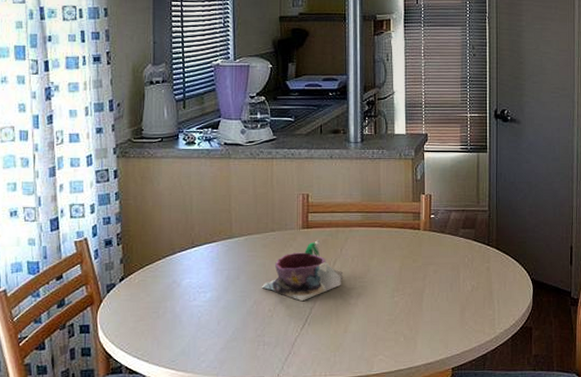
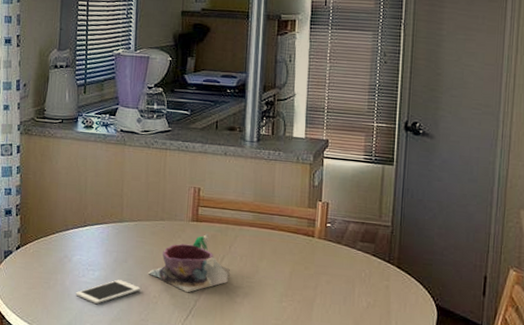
cell phone: none [187,298,255,327] -> present [76,279,141,304]

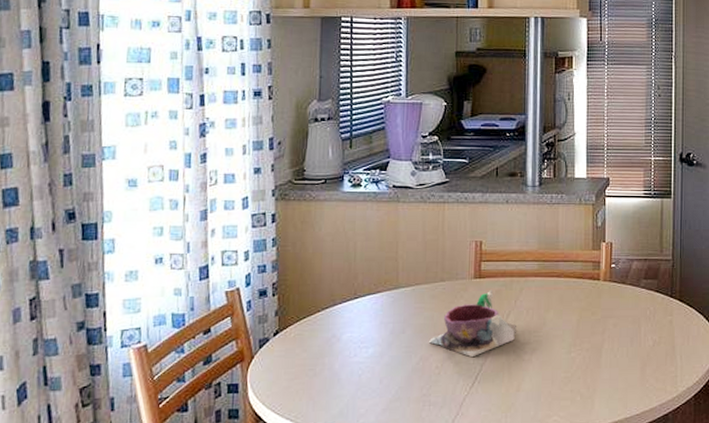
cell phone: present [76,279,141,304] -> none [347,354,421,385]

